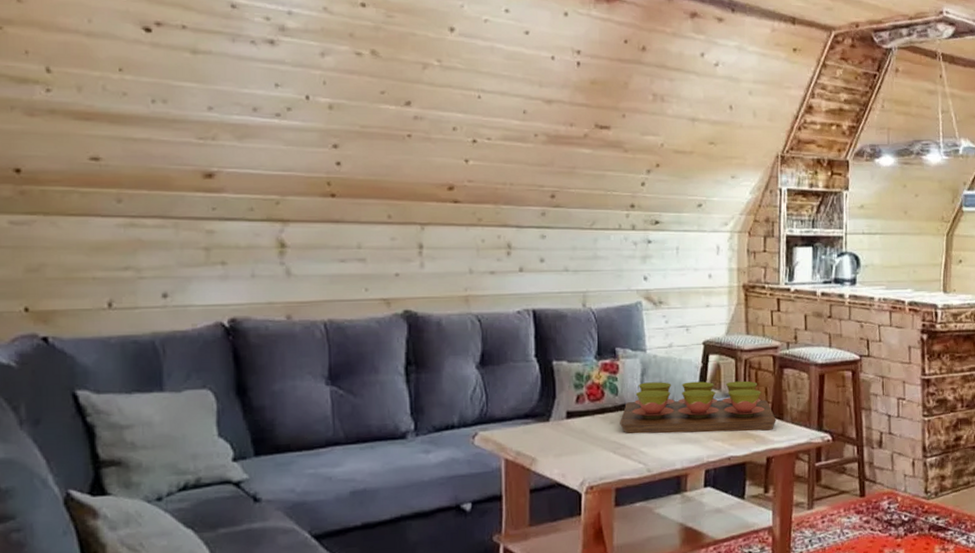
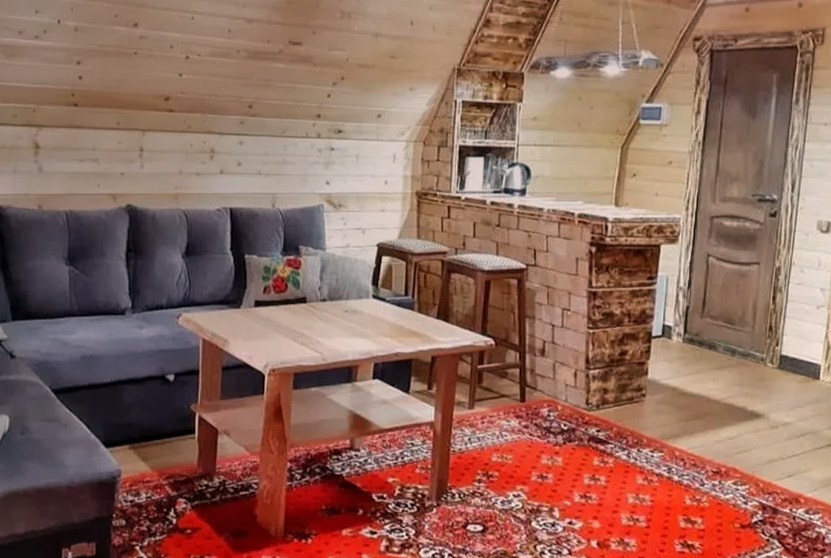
tea set: present [620,381,776,434] -> none [300,279,442,331]

